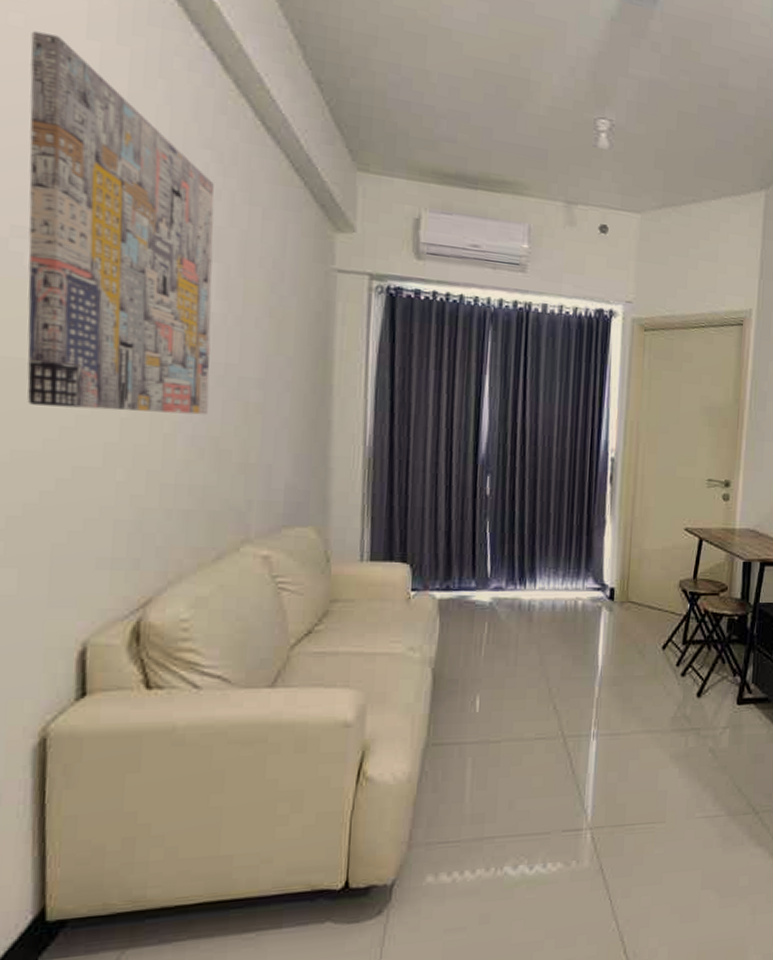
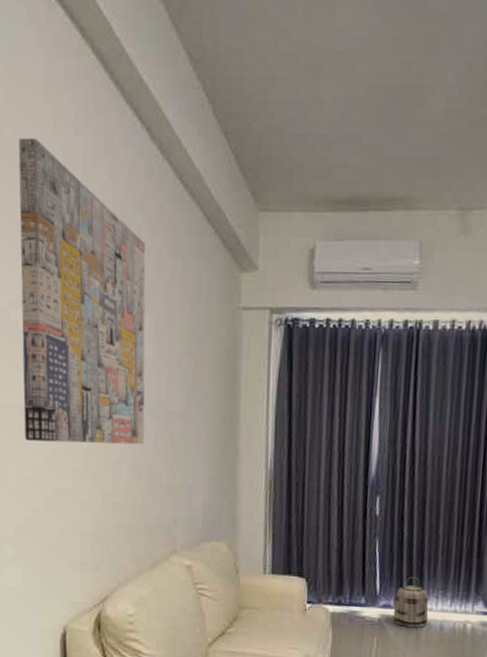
basket: none [505,556,541,608] -> present [393,576,429,628]

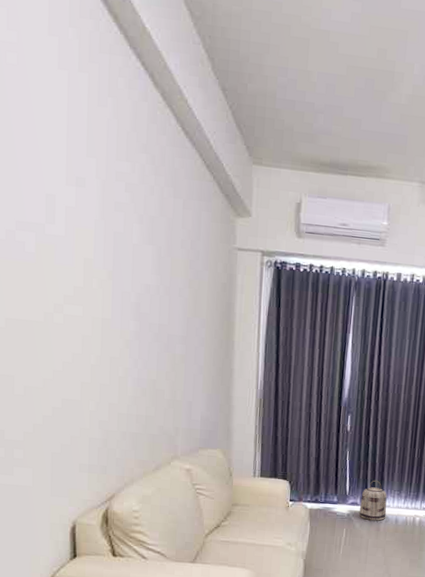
wall art: present [18,138,146,445] -> none [22,66,149,363]

